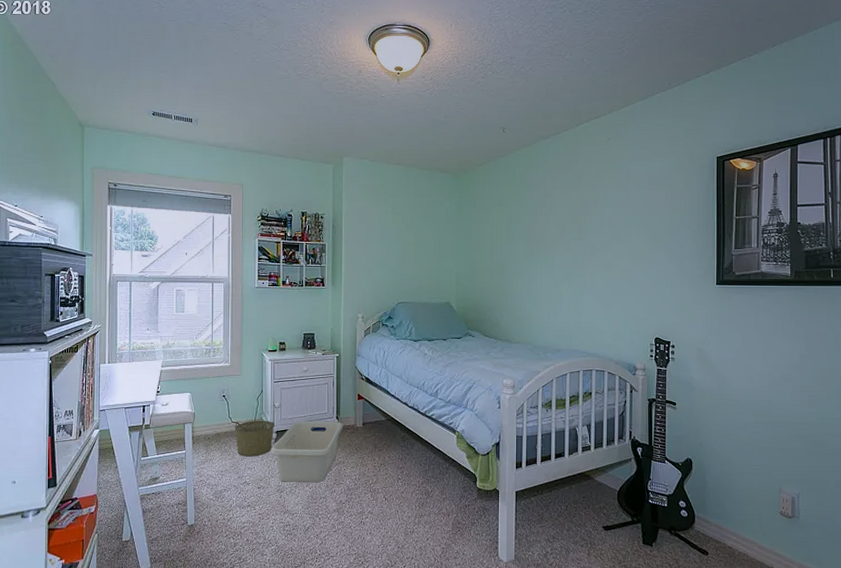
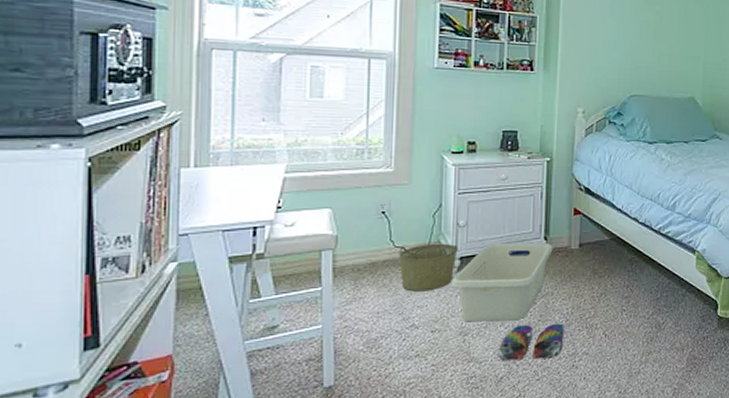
slippers: none [305,486,354,515] -> present [498,323,564,361]

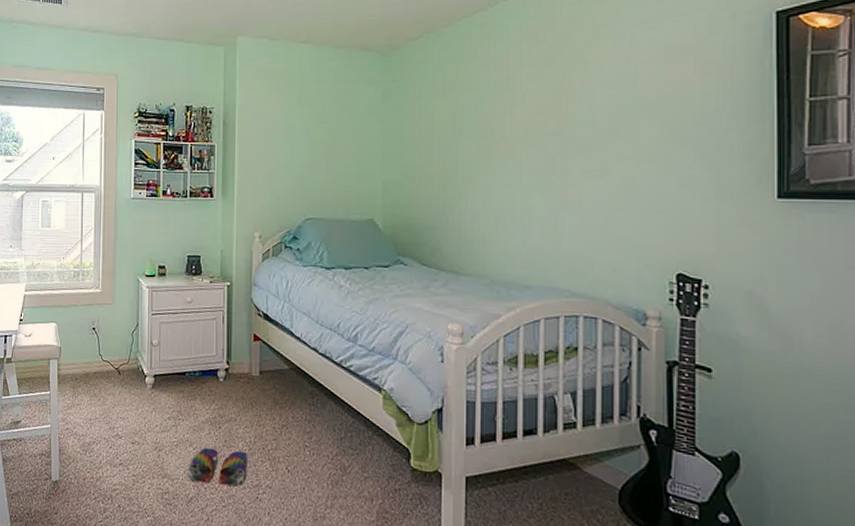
basket: present [399,243,458,292] -> none [106,359,152,405]
laundry basket: present [450,242,553,322] -> none [147,363,235,443]

